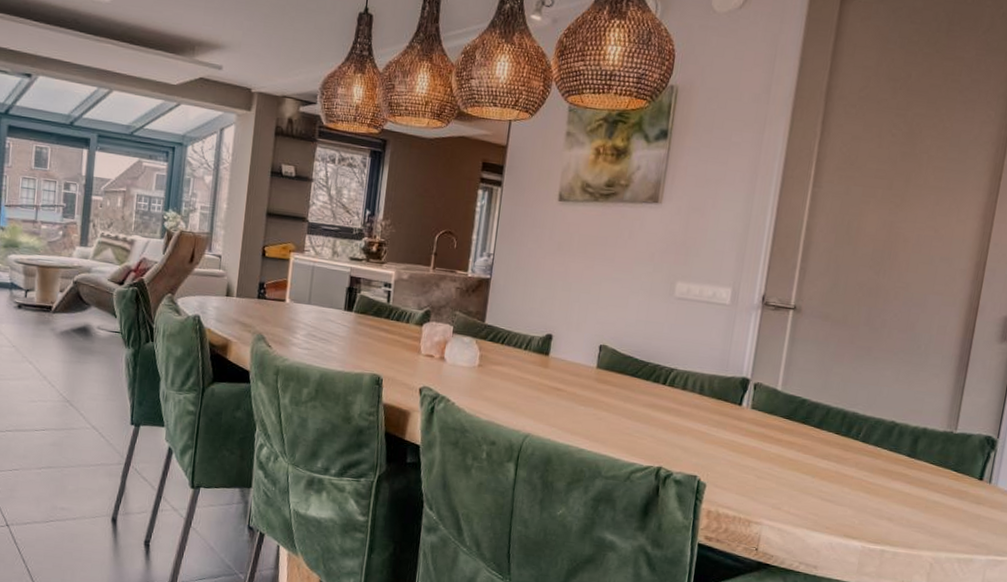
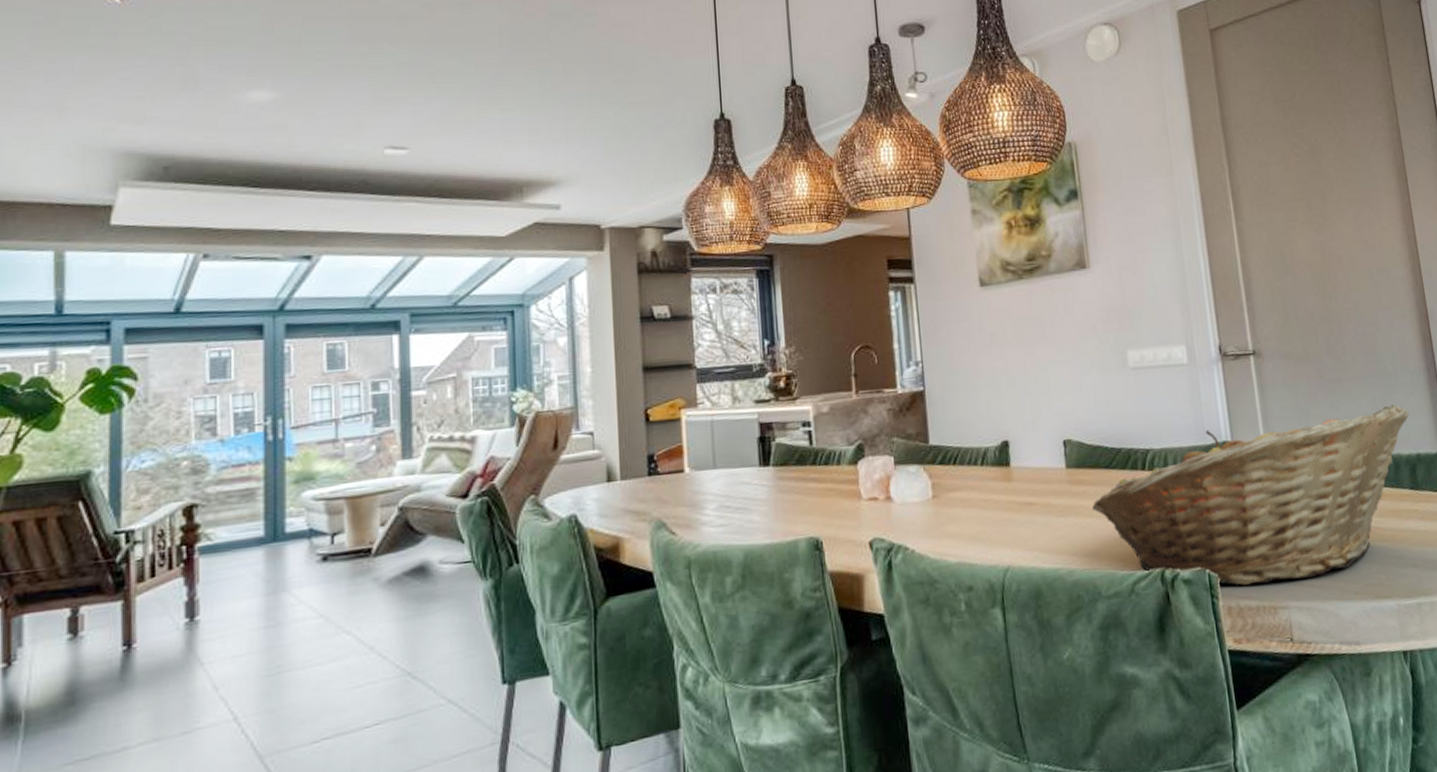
fruit basket: none [611,364,929,507] -> present [1092,404,1409,586]

